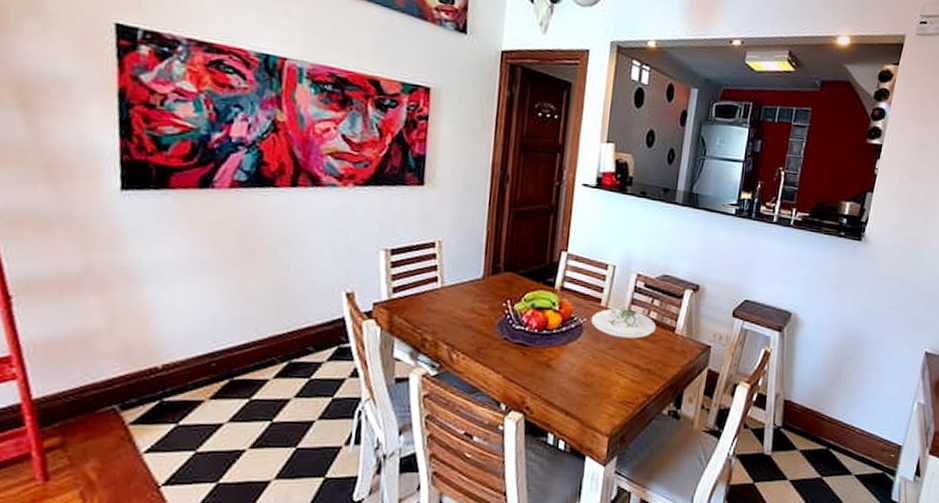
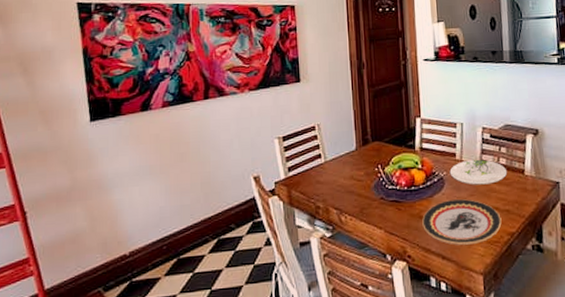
plate: none [549,350,640,402] -> present [422,199,502,245]

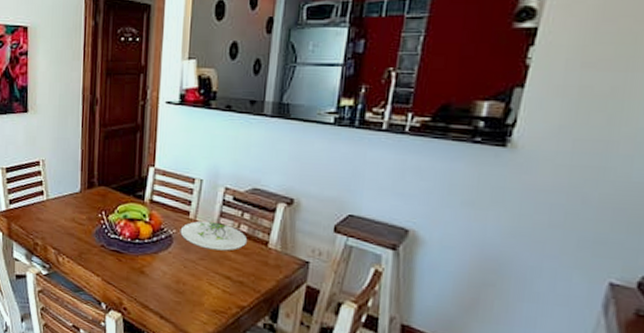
plate: present [422,199,502,245] -> none [143,260,232,310]

